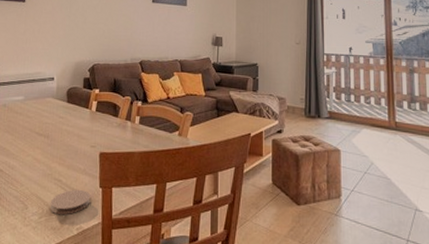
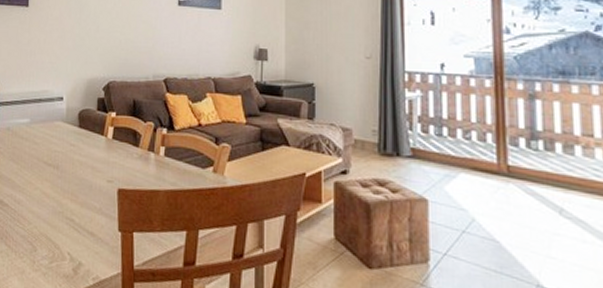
coaster: present [50,189,91,215] -> none [61,231,108,262]

